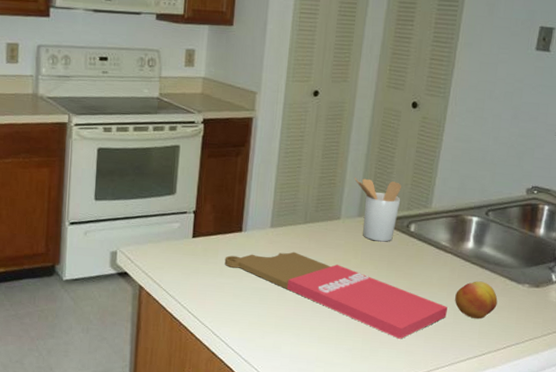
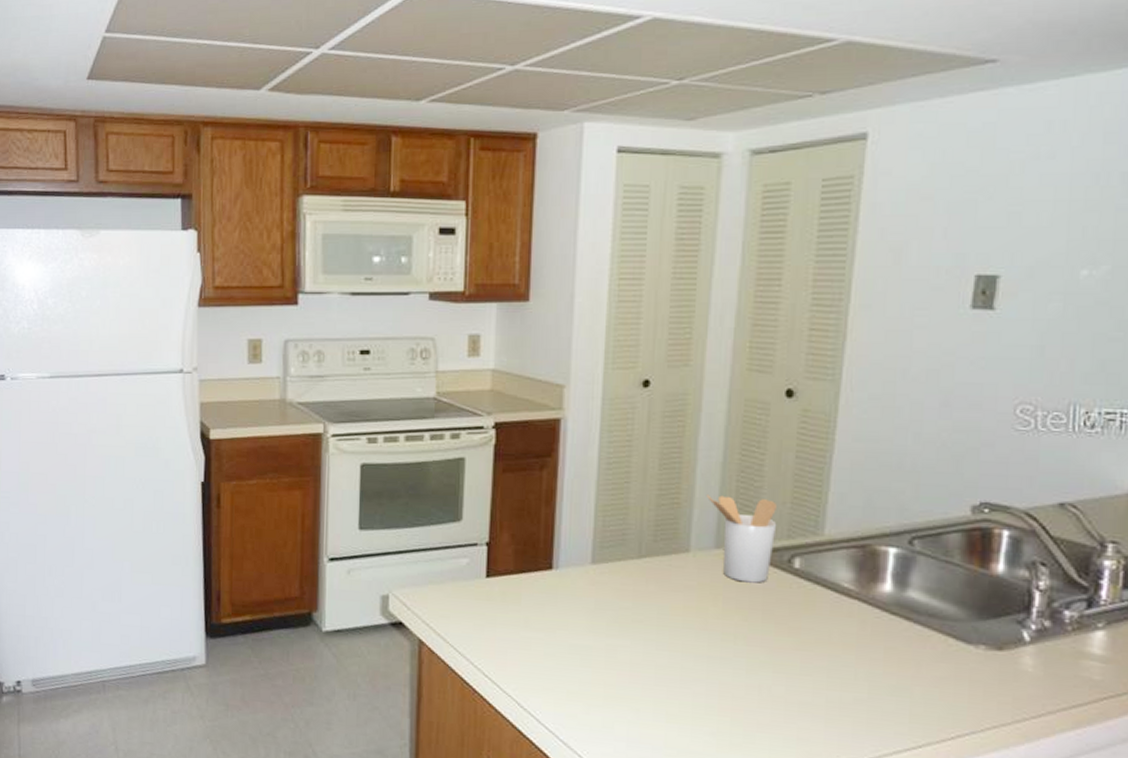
cutting board: present [224,251,448,339] -> none [530,596,858,721]
fruit: present [455,281,498,319] -> none [869,639,937,695]

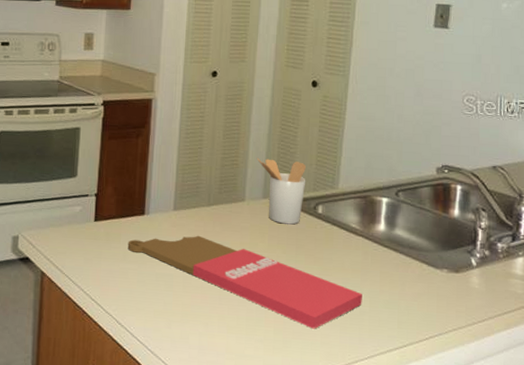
cutting board: none [530,596,858,721] -> present [127,235,362,329]

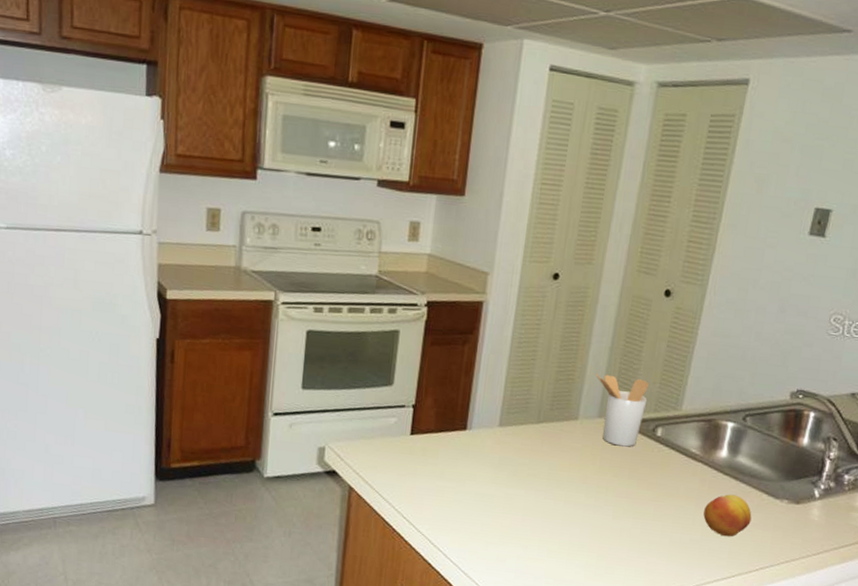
cutting board: present [127,235,362,329] -> none [445,454,695,556]
fruit: none [370,266,415,308] -> present [703,494,752,537]

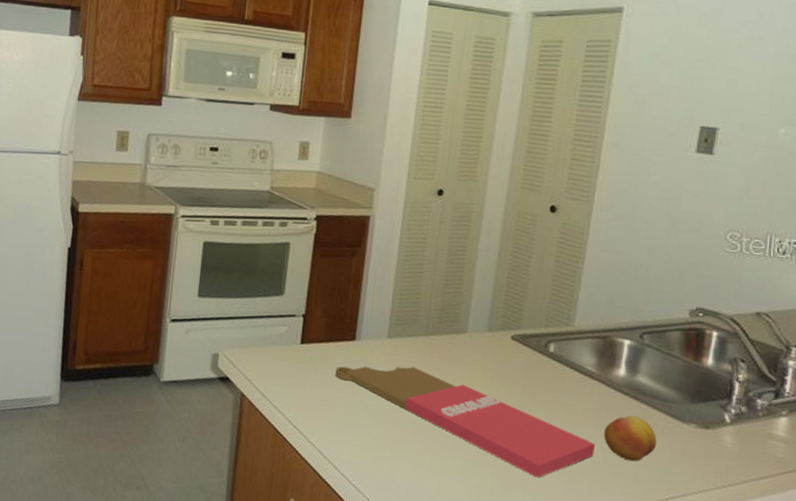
cutting board: none [445,454,695,556] -> present [335,366,595,478]
utensil holder: present [596,373,649,447] -> none [483,287,538,363]

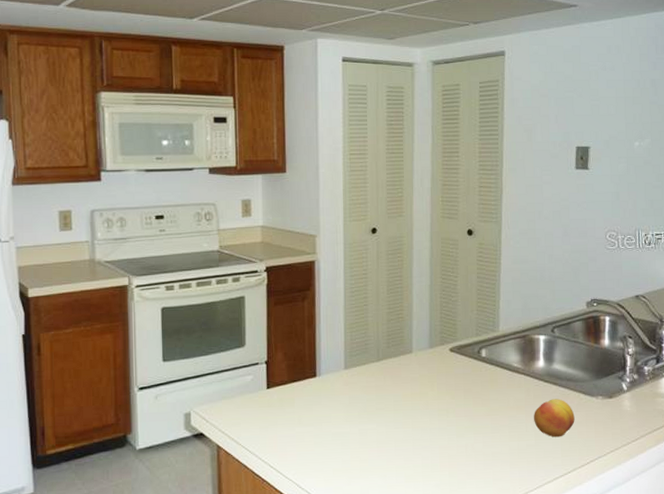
cutting board: present [335,366,595,478] -> none [302,391,528,468]

